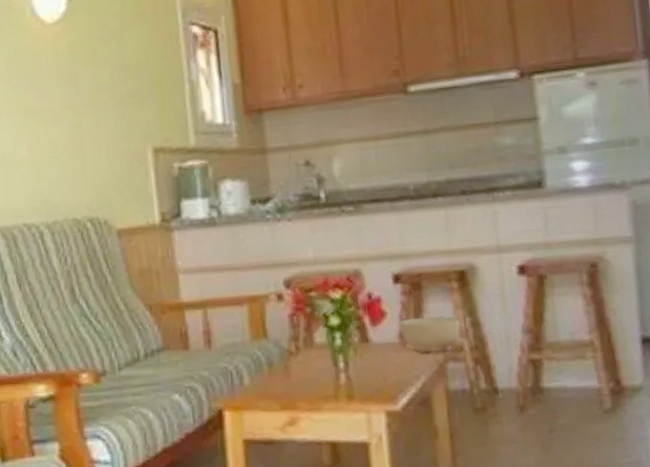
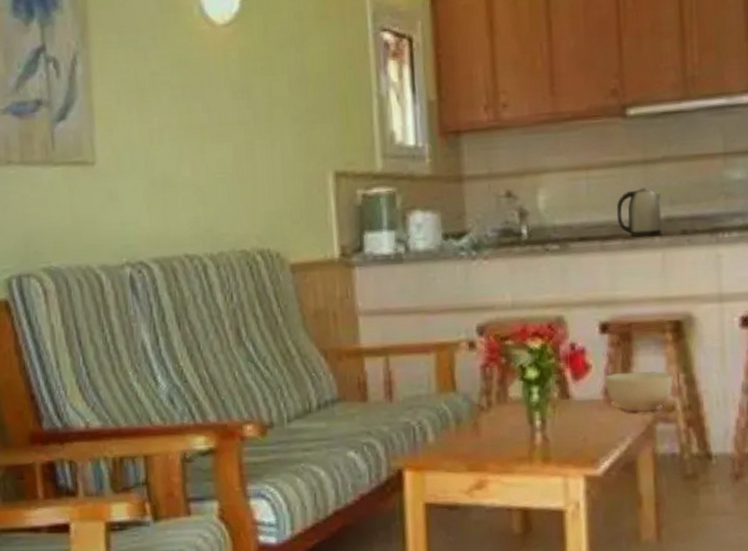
kettle: none [402,154,444,198] -> present [616,188,662,237]

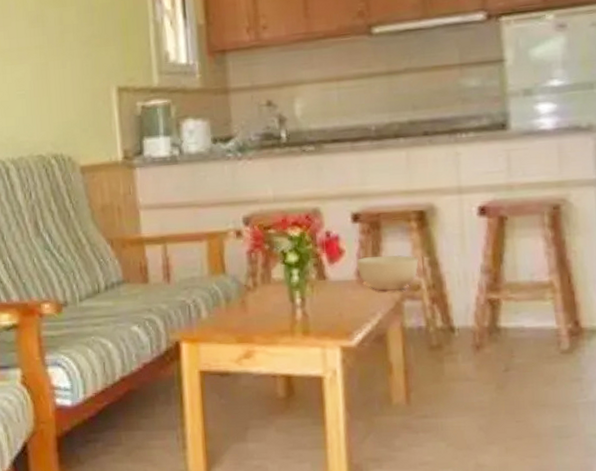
kettle: present [616,188,662,237] -> none [364,95,406,138]

